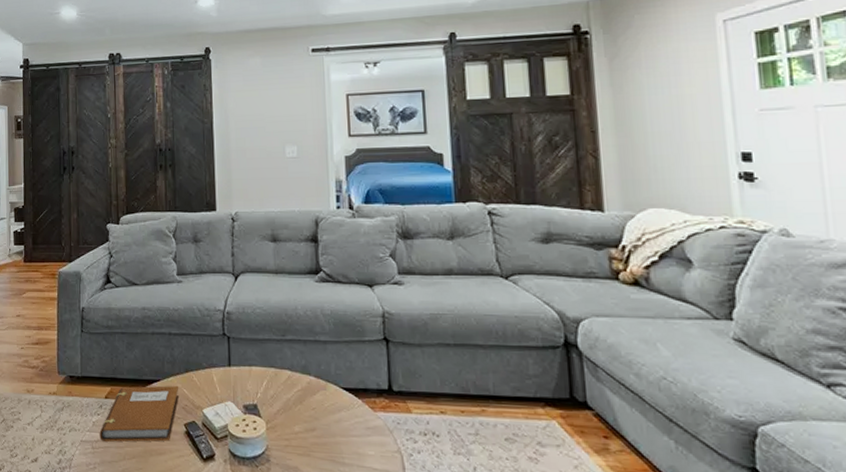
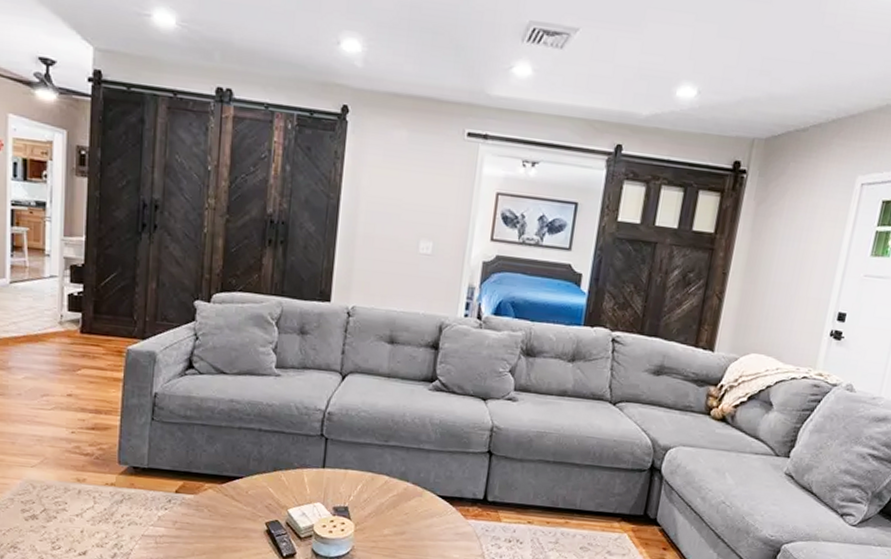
notebook: present [99,386,180,442] -> none [165,482,264,539]

